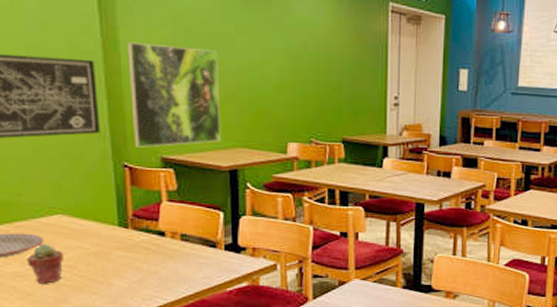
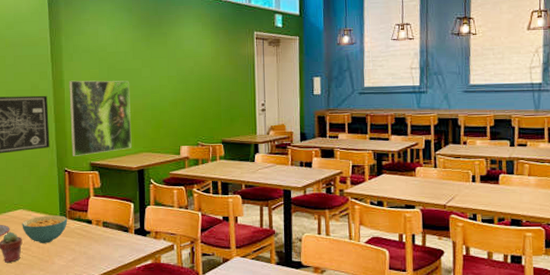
cereal bowl: none [61,224,131,260] -> present [22,215,68,243]

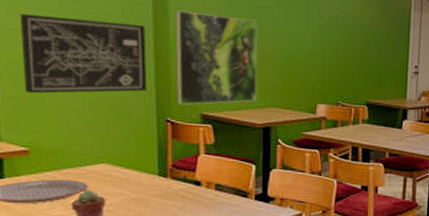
cereal bowl: present [22,215,68,243] -> none [105,173,169,206]

